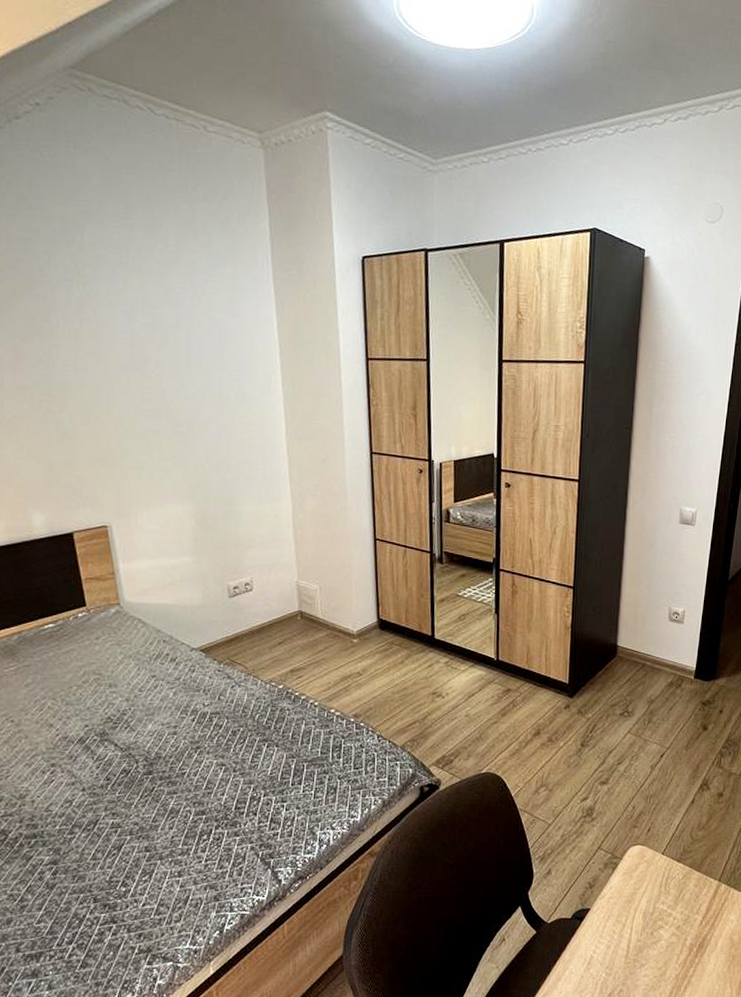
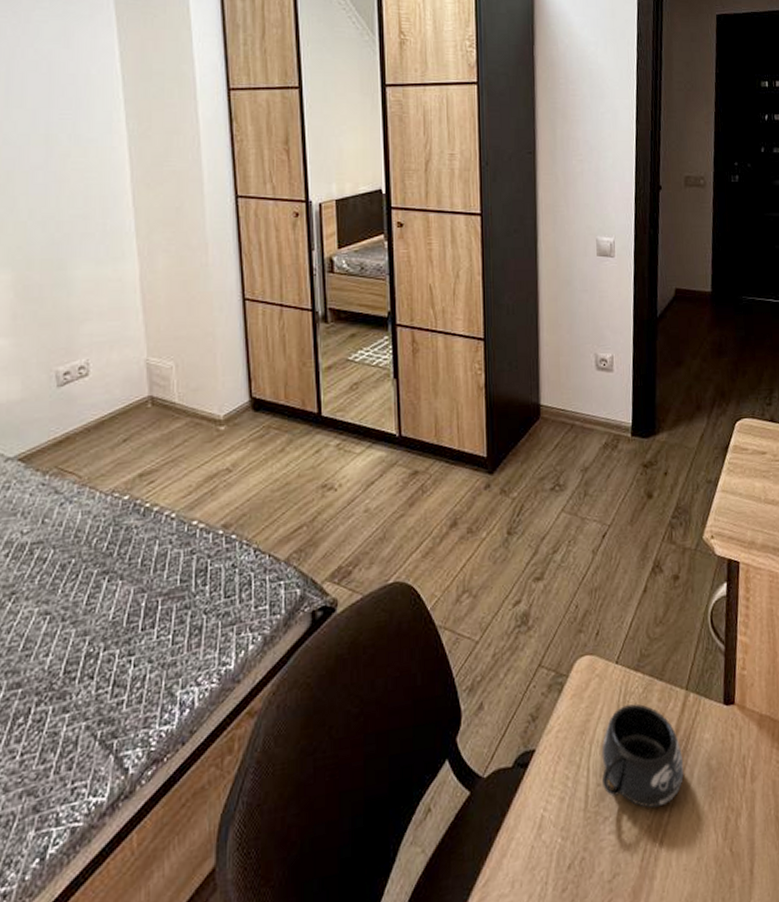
mug: none [641,886,710,963] -> present [601,703,683,808]

